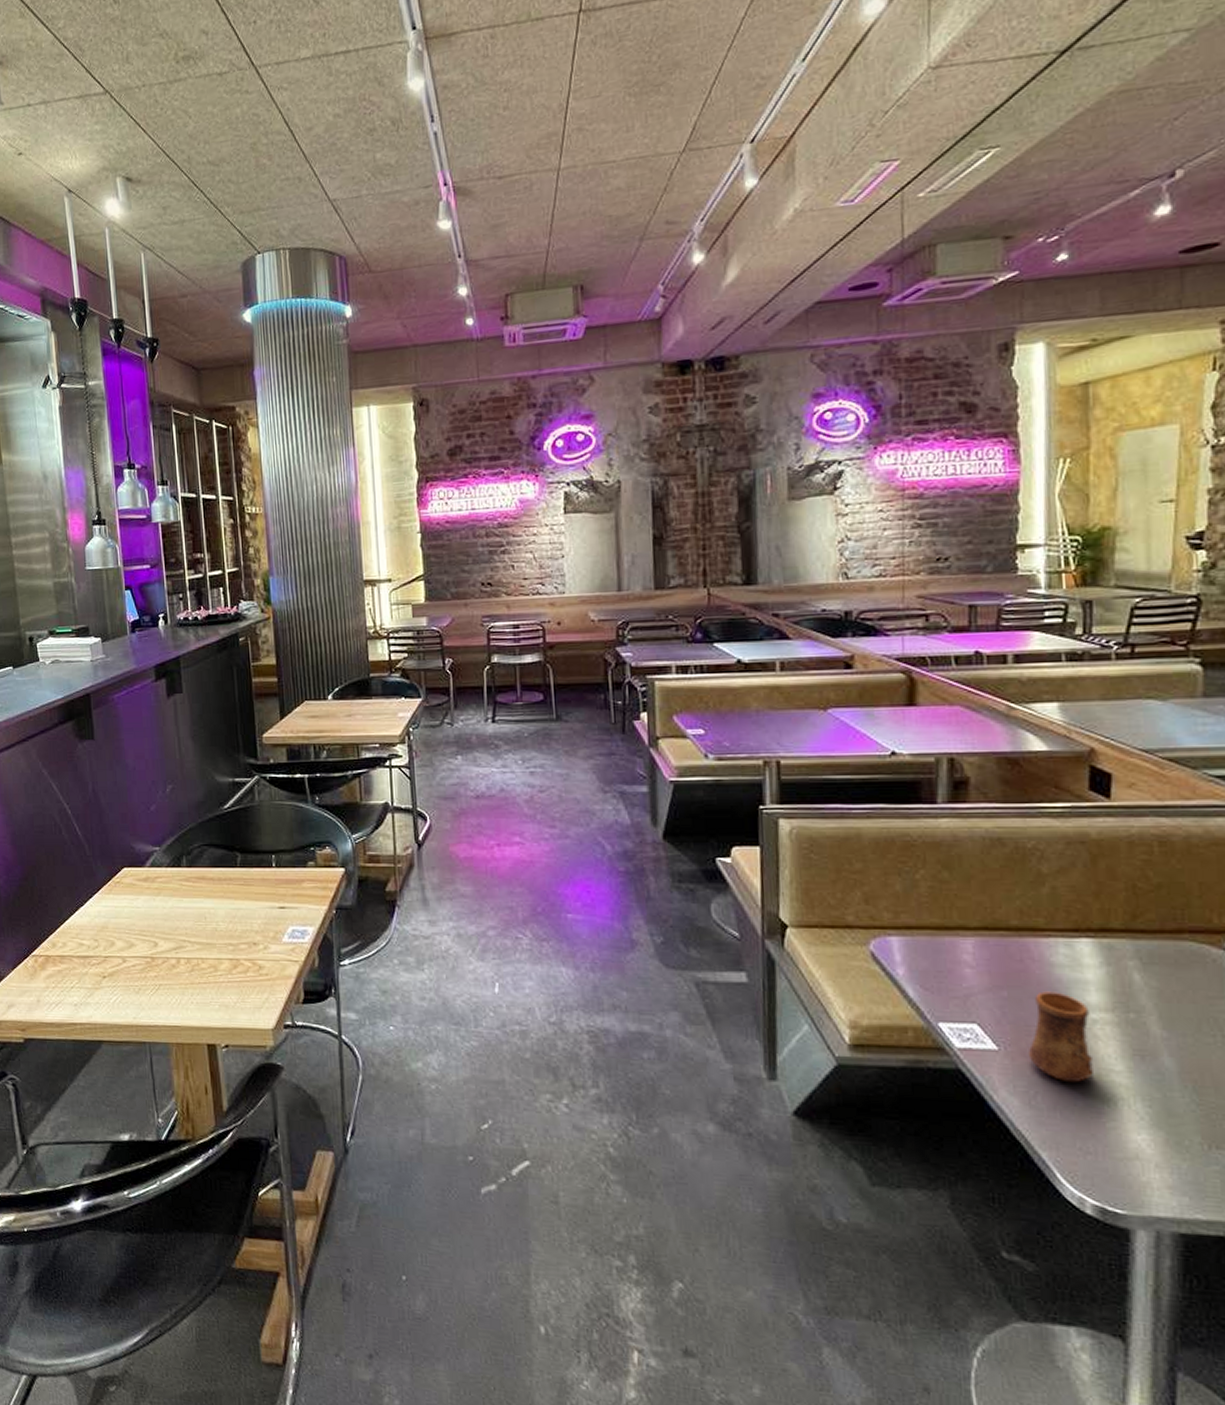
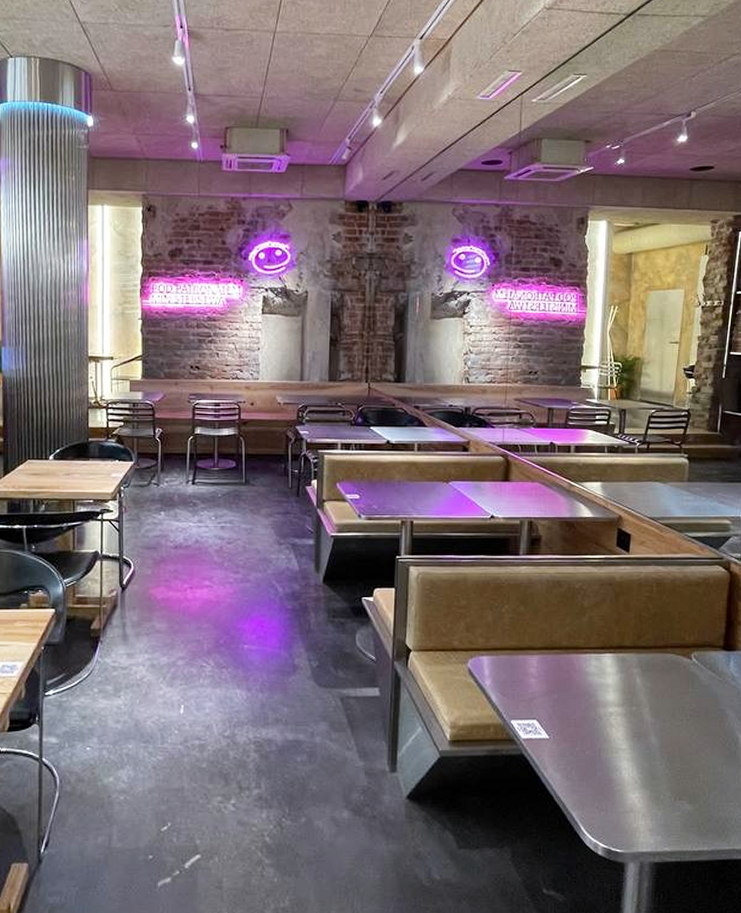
cup: present [1027,991,1093,1083] -> none [568,693,608,760]

